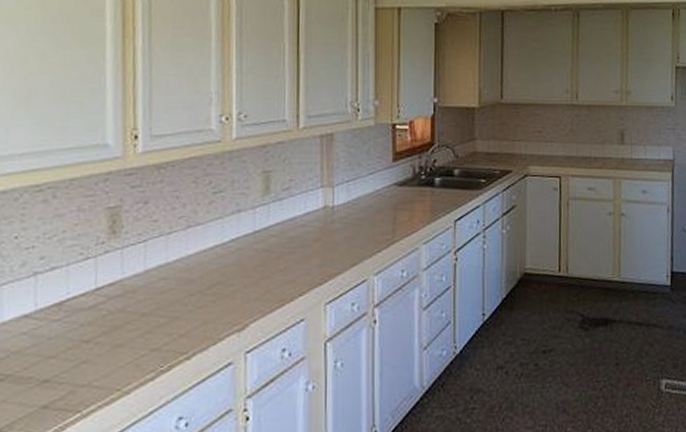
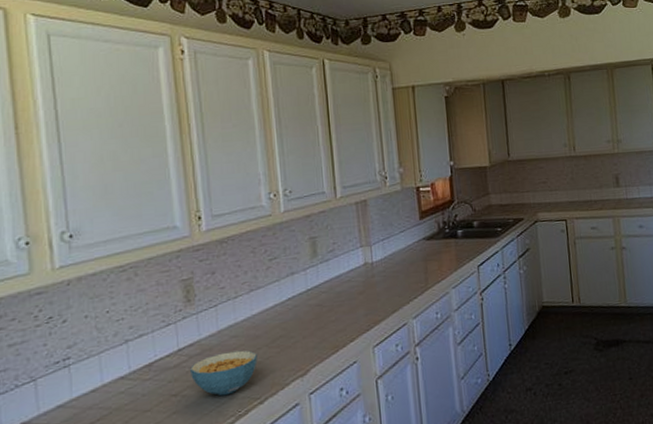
cereal bowl: none [108,295,189,347] -> present [190,350,258,396]

